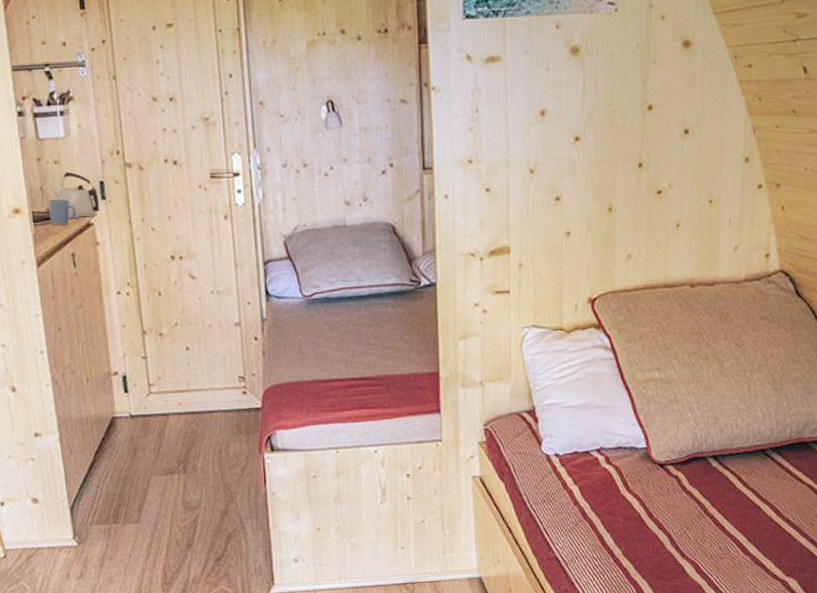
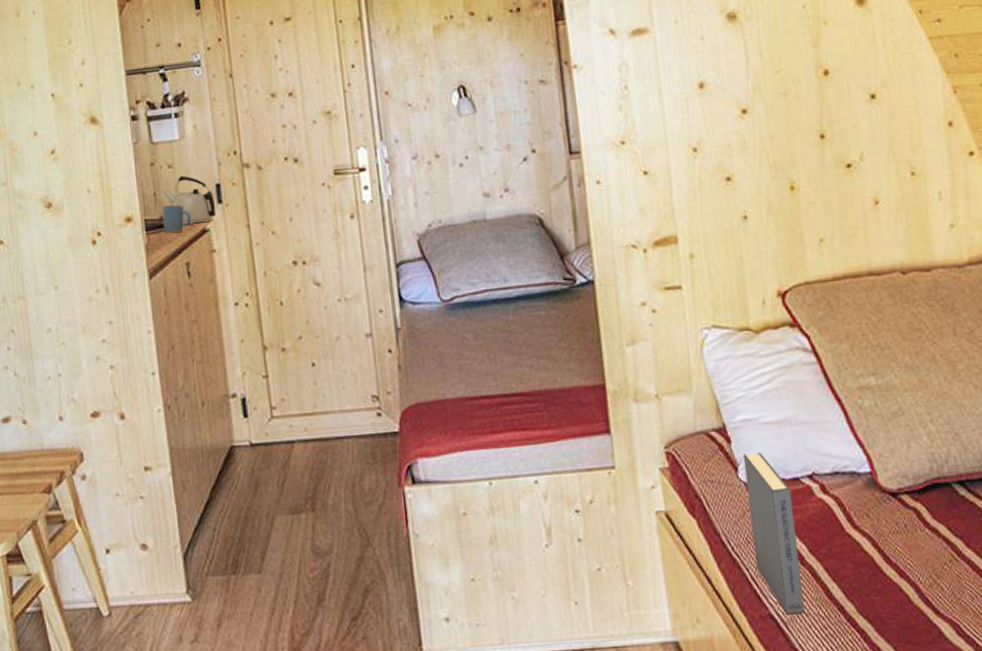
book: none [546,431,583,557] -> present [742,453,805,615]

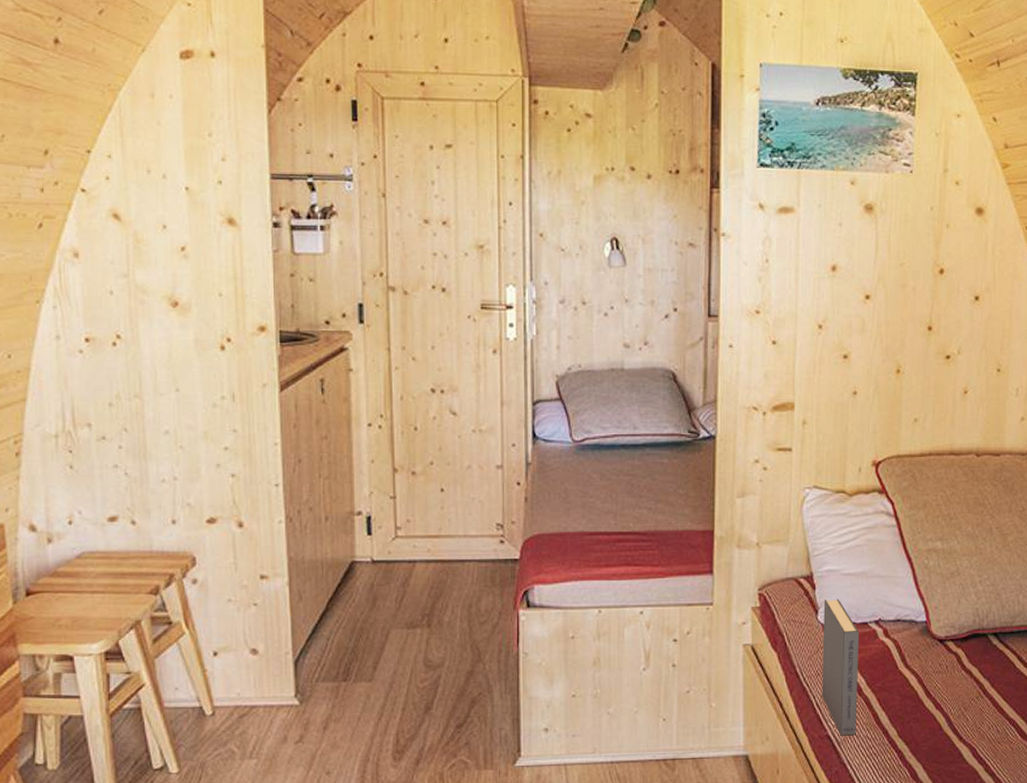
mug: present [162,204,192,233] -> none [299,319,330,347]
kettle: present [163,175,216,224] -> none [302,291,355,341]

